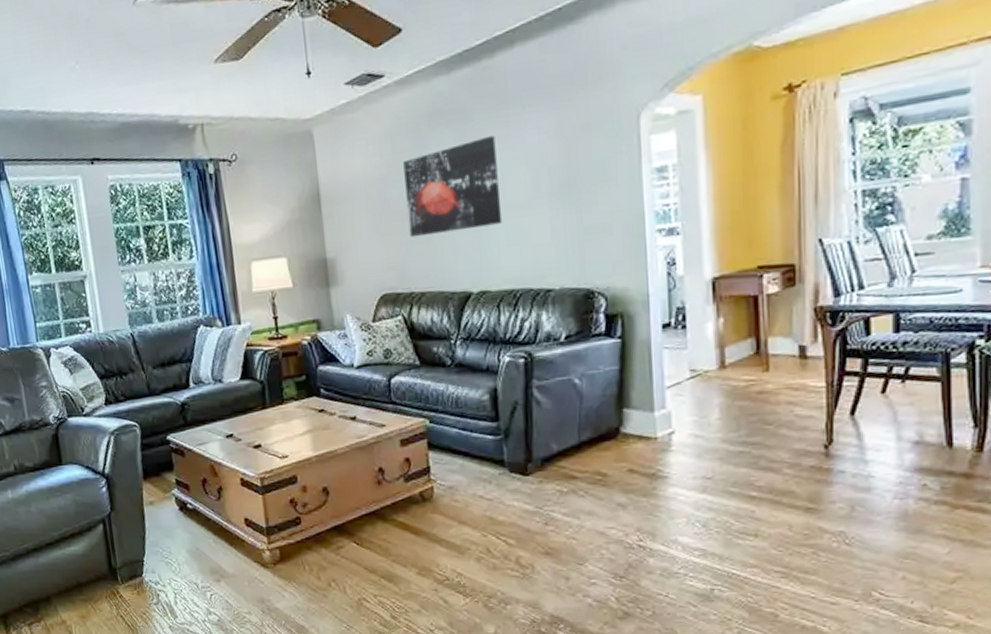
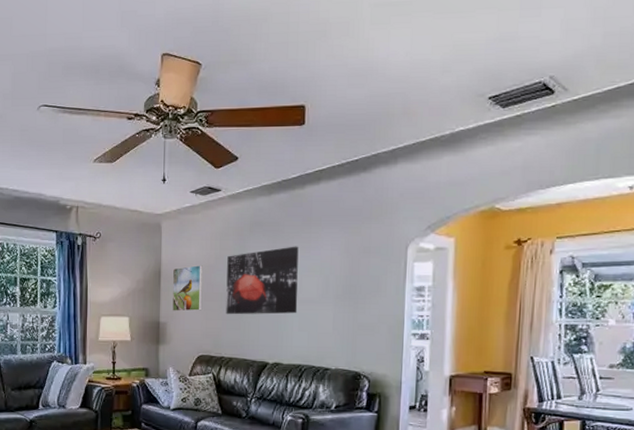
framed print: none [334,178,378,243] -> present [172,265,203,312]

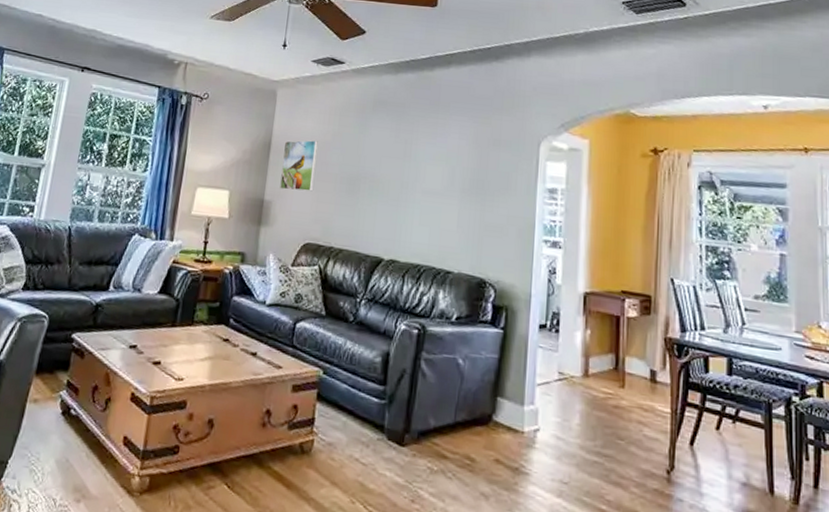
wall art: present [226,246,299,315] -> none [339,130,424,205]

